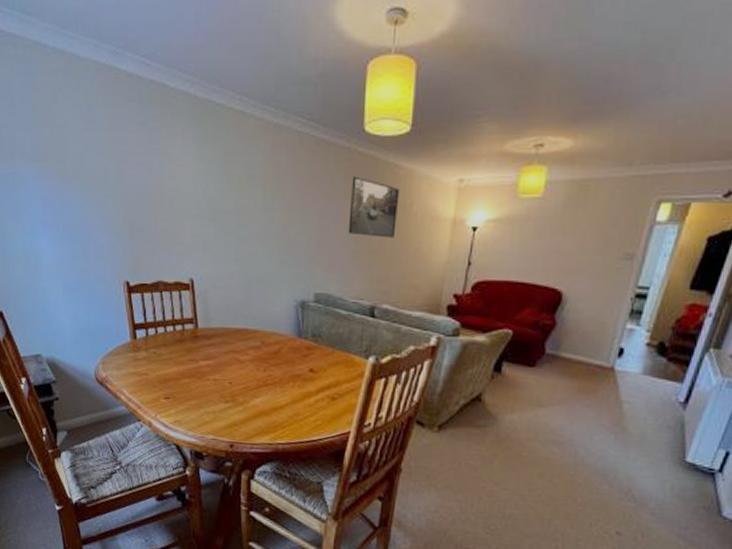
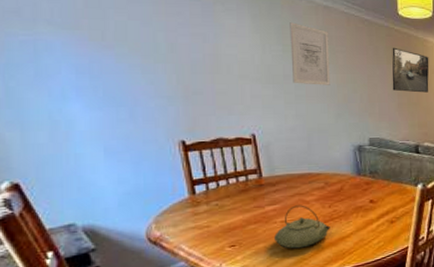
teapot: none [206,363,264,412] -> present [274,205,330,249]
wall art: none [234,147,277,225] -> present [290,22,330,85]

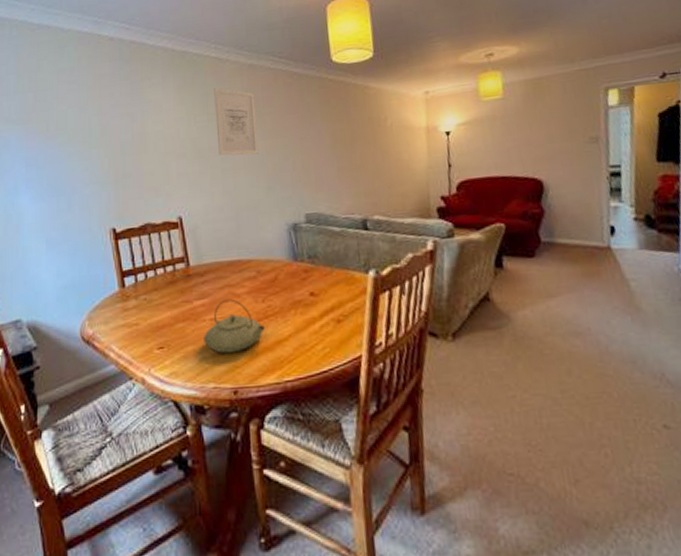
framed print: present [392,47,429,93] -> none [326,100,375,153]

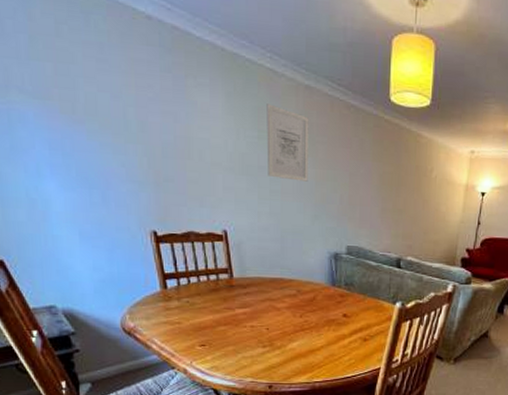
teapot: present [204,299,265,354] -> none [244,311,300,356]

